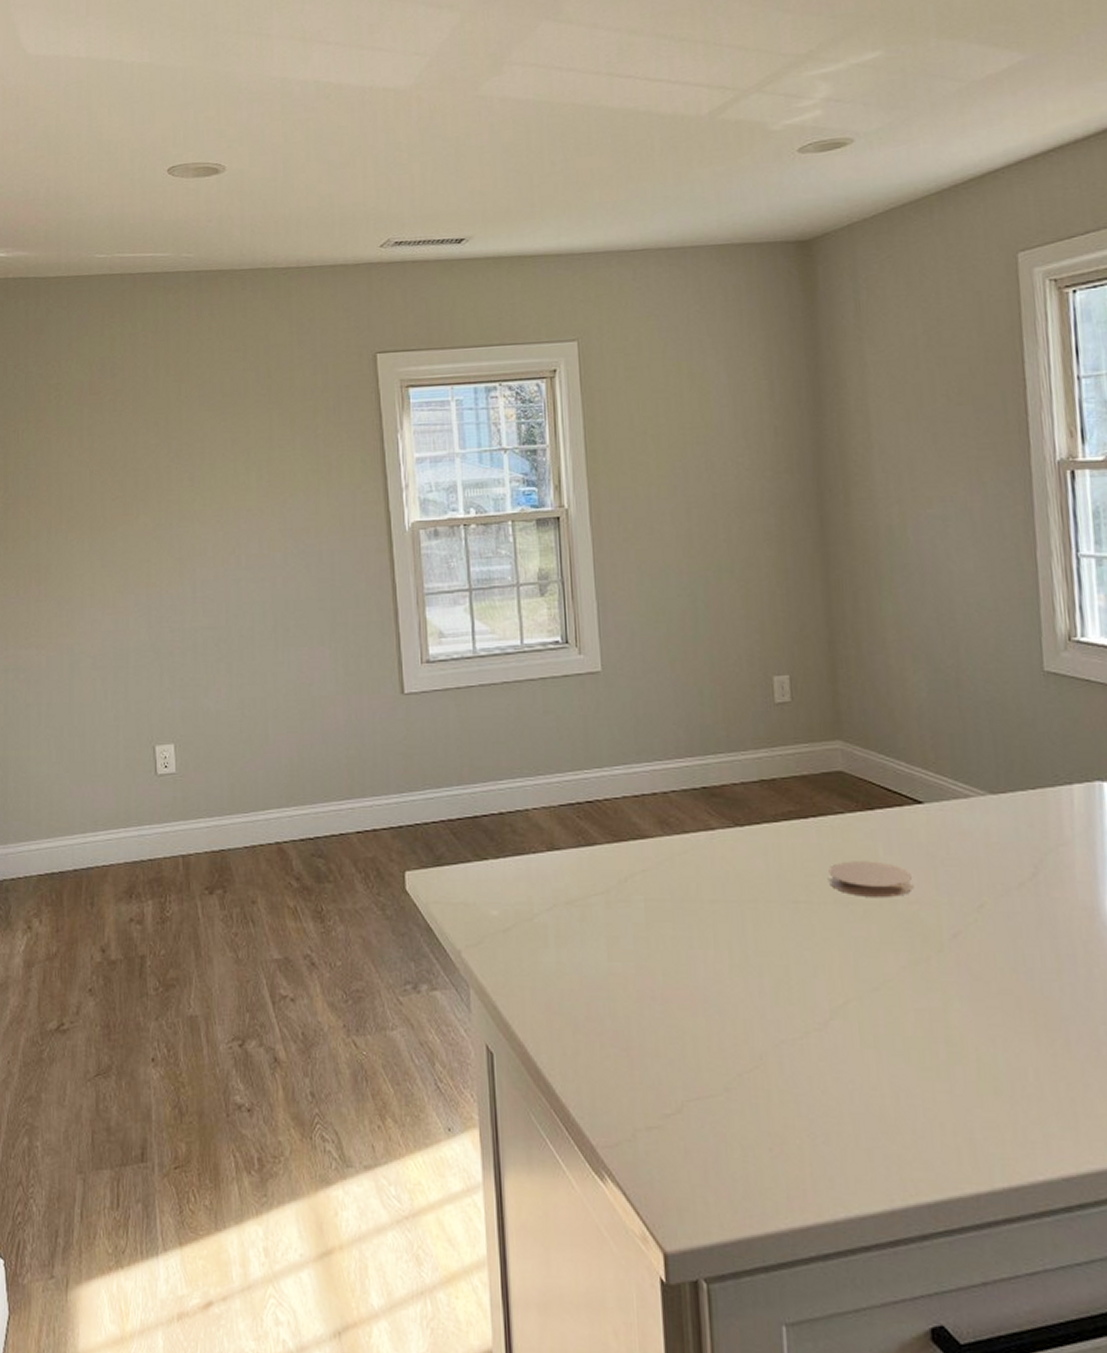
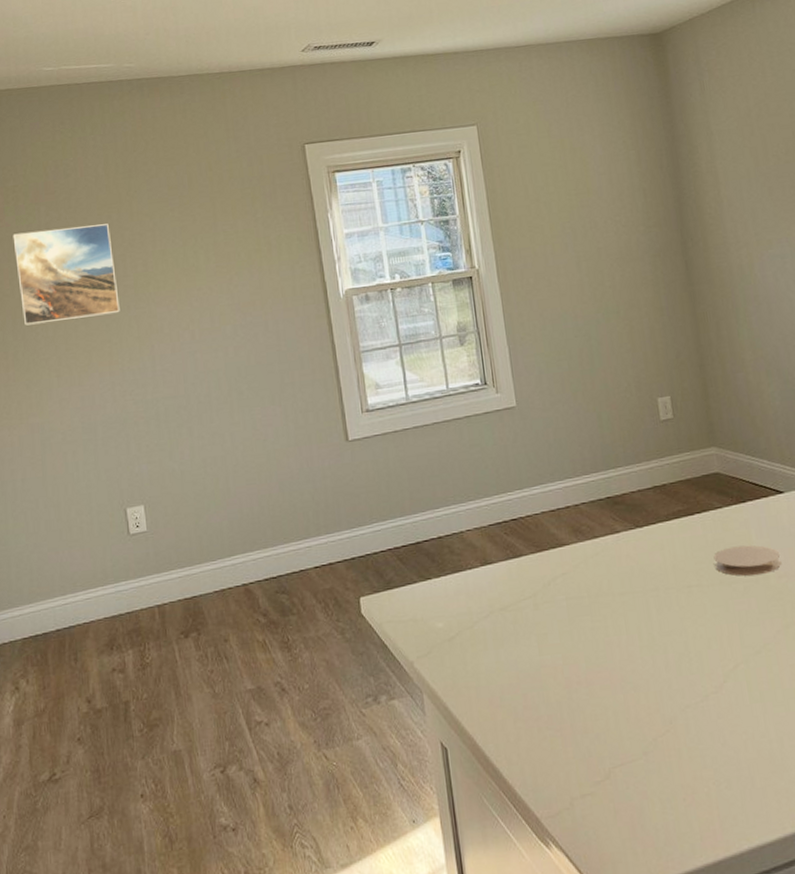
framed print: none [53,431,162,537] -> present [12,224,120,326]

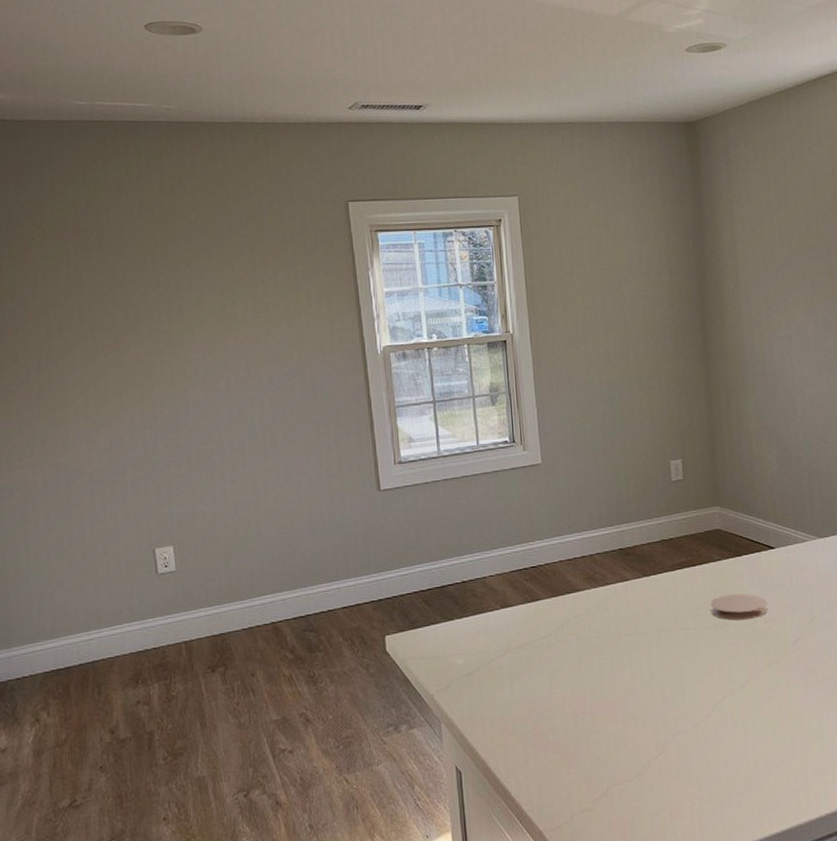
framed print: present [12,224,120,326] -> none [38,267,153,365]

